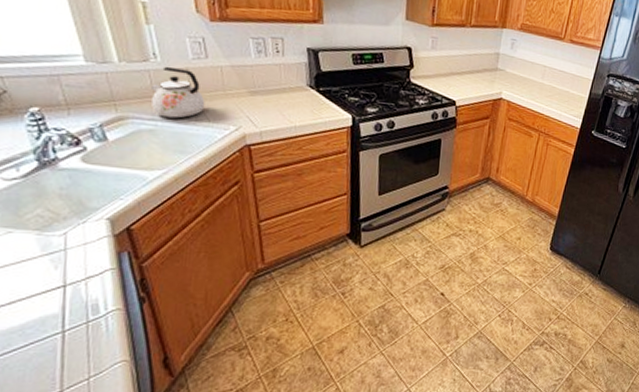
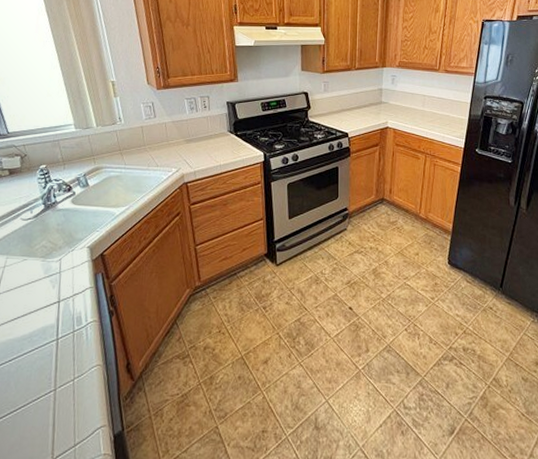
kettle: present [151,66,205,119] -> none [118,126,155,166]

